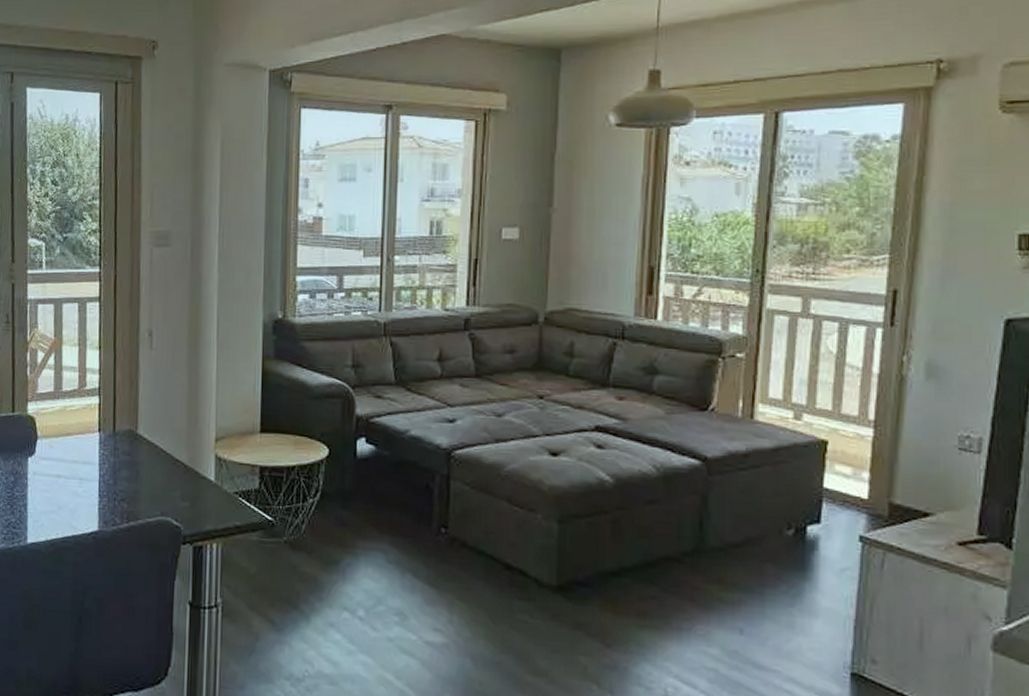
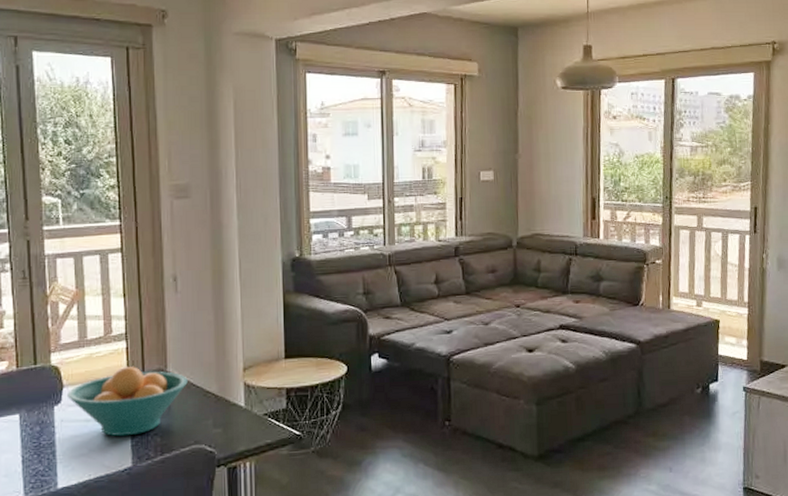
fruit bowl: none [40,423,158,498] -> present [67,366,188,437]

